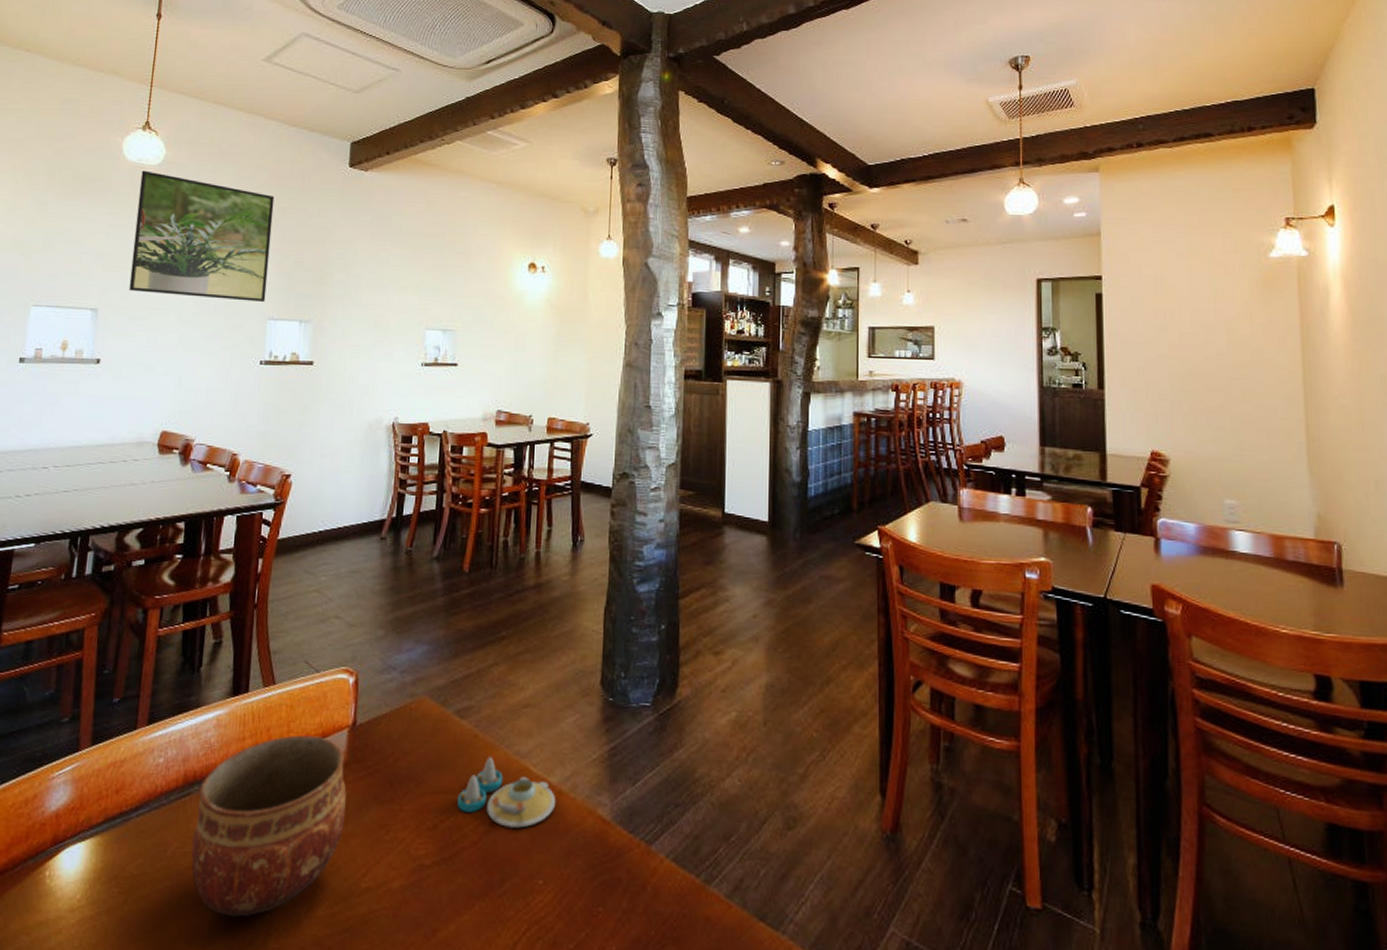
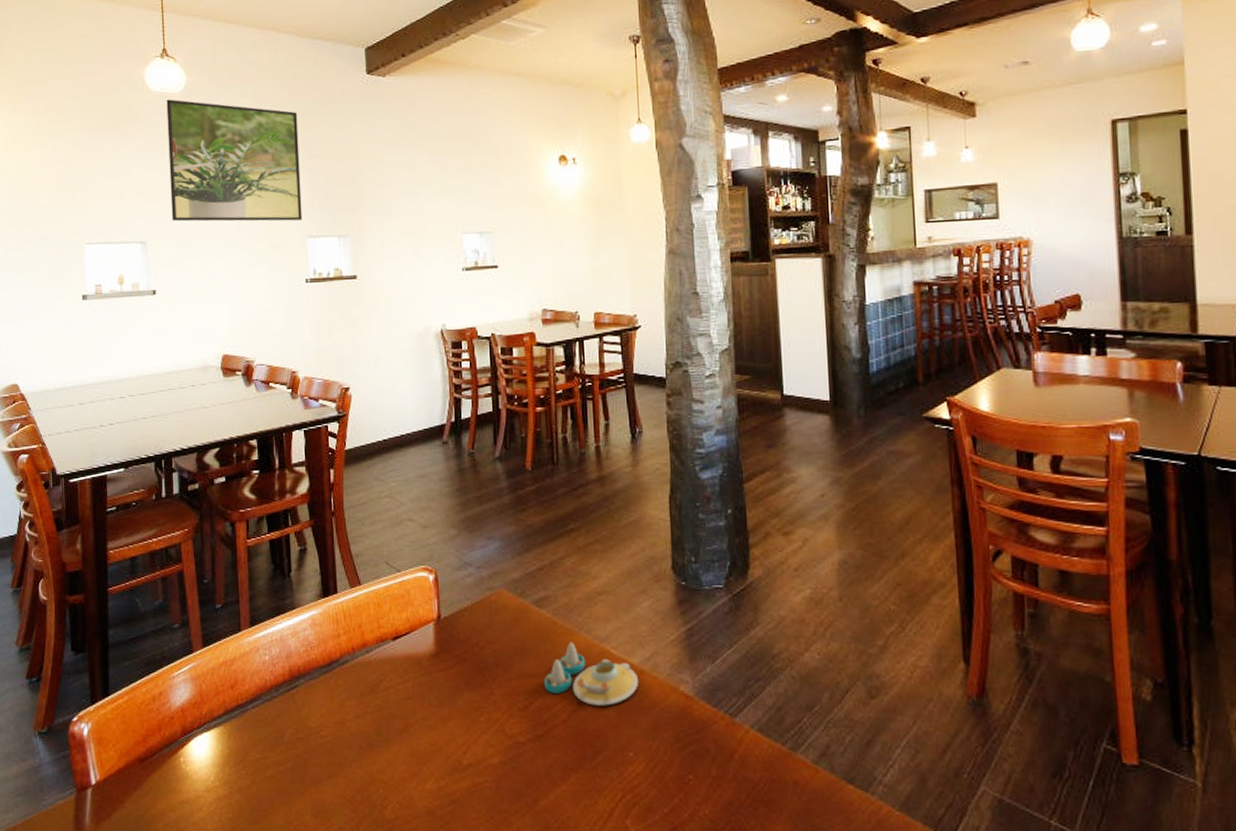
bowl: present [191,735,347,917] -> none [305,630,441,793]

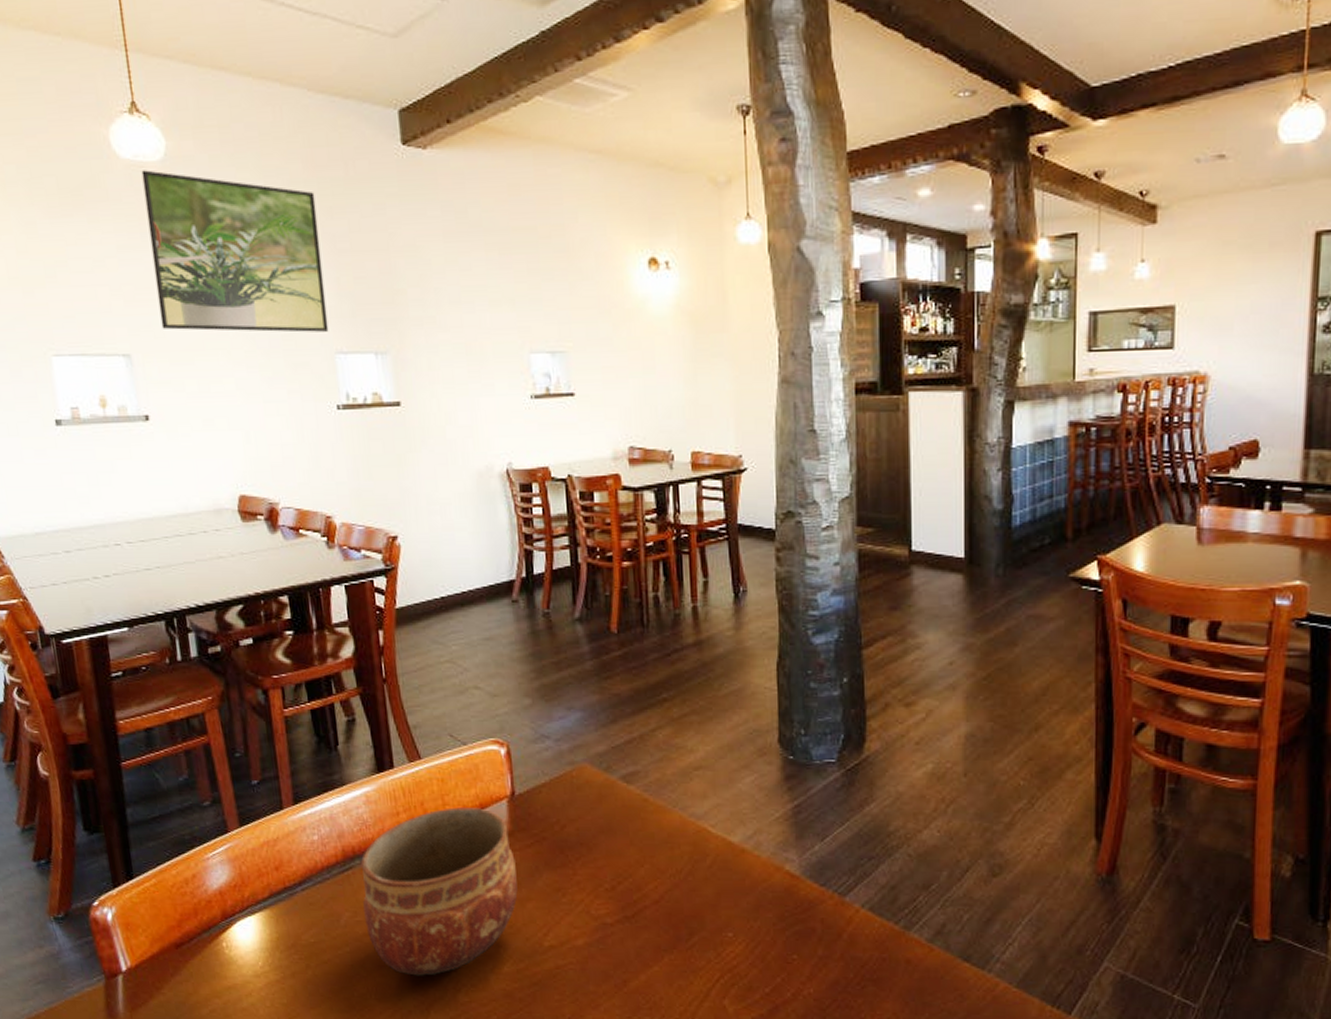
bowl: none [305,630,441,793] -> present [361,807,518,976]
salt and pepper shaker set: present [544,642,639,706] -> none [634,820,740,886]

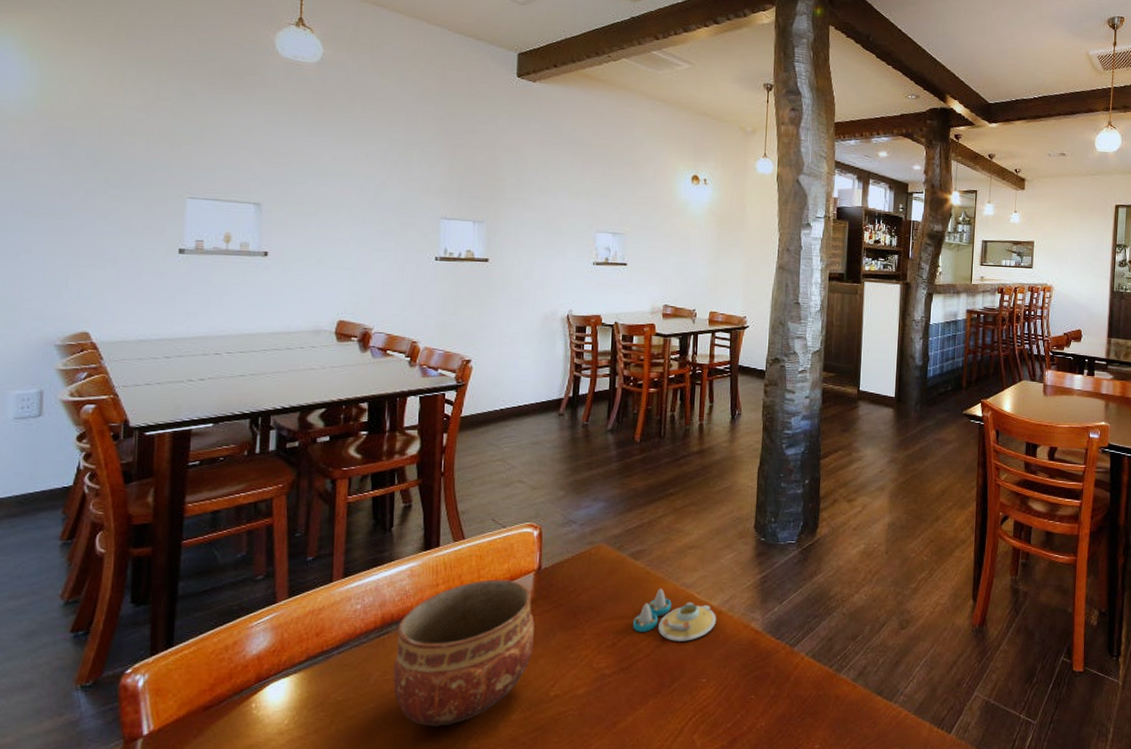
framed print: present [141,170,329,333] -> none [293,68,442,202]
salt and pepper shaker set: none [634,820,740,886] -> present [633,588,717,642]

